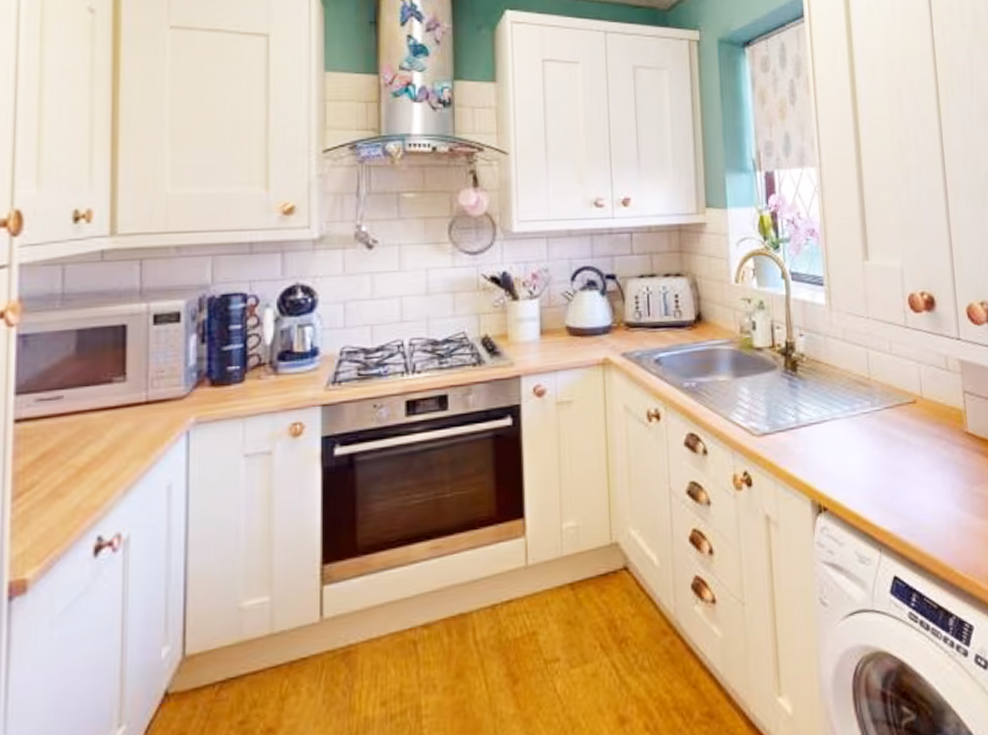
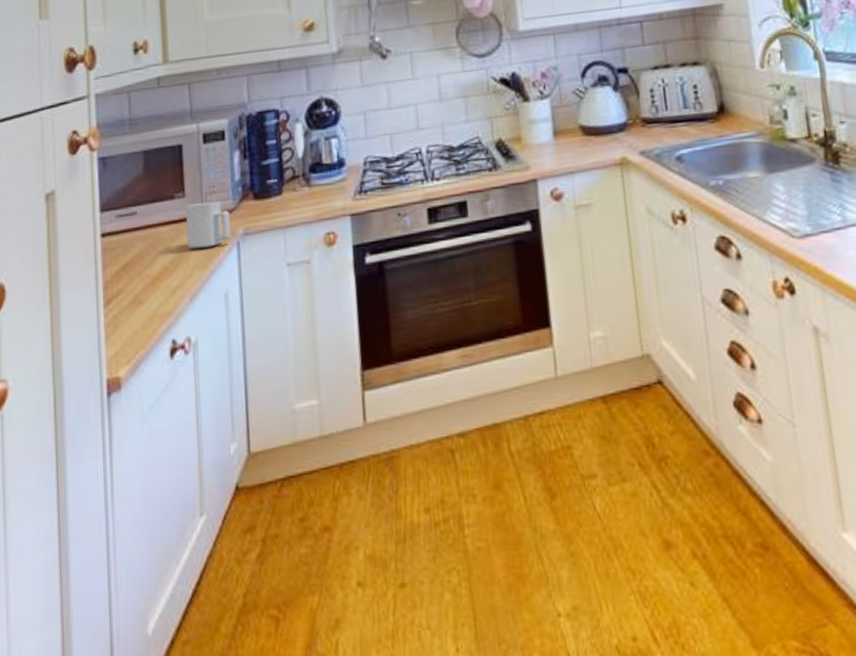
mug: none [124,387,181,438] -> present [184,201,232,249]

